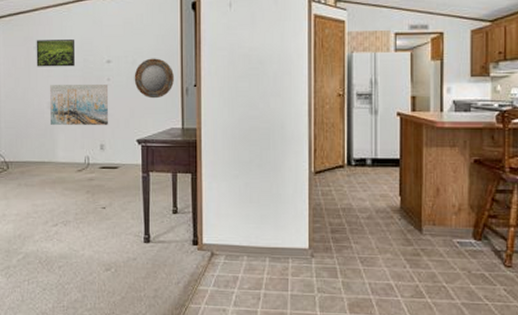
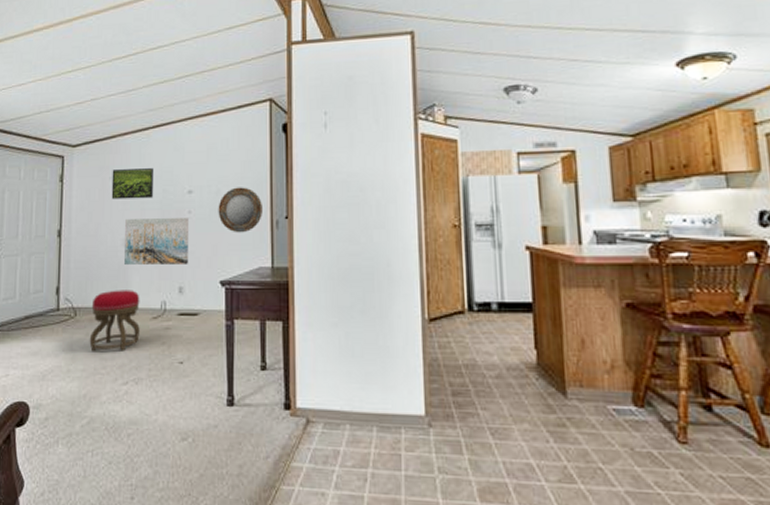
stool: none [21,146,67,200] -> present [89,290,140,352]

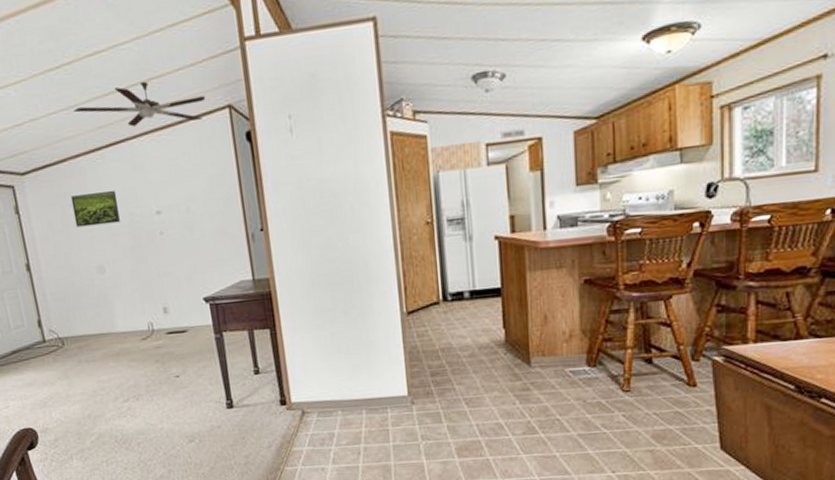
stool: present [89,290,140,352] -> none [77,315,132,377]
wall art: present [125,218,190,265] -> none [95,239,168,292]
ceiling fan: none [131,73,250,112] -> present [73,81,206,127]
home mirror: present [218,187,262,233] -> none [190,202,237,250]

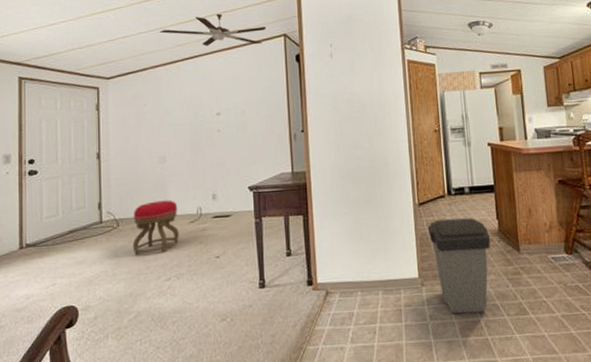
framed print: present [70,191,120,228] -> none [146,95,185,124]
stool: none [77,315,132,377] -> present [132,200,179,256]
trash can: none [418,327,495,434] -> present [427,218,491,314]

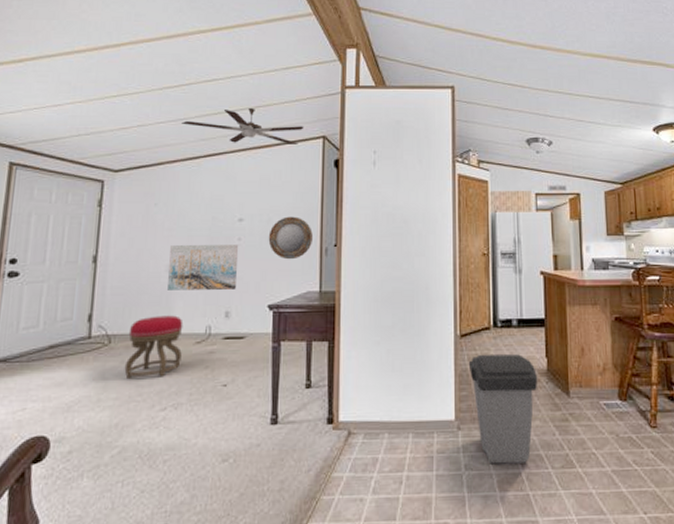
wall art: none [161,136,220,179] -> present [168,245,239,290]
home mirror: none [243,108,282,146] -> present [268,216,313,260]

